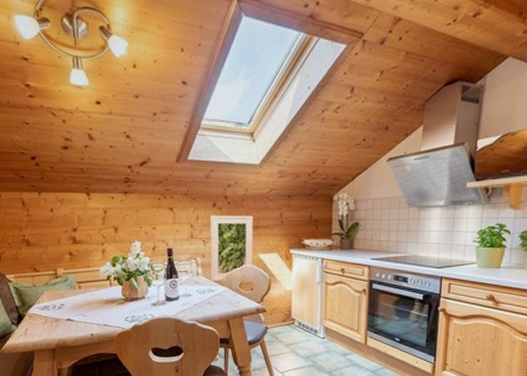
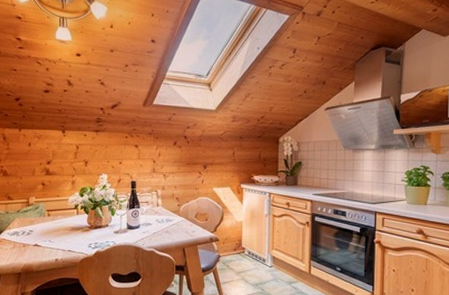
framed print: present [209,215,254,282] -> none [169,153,209,212]

